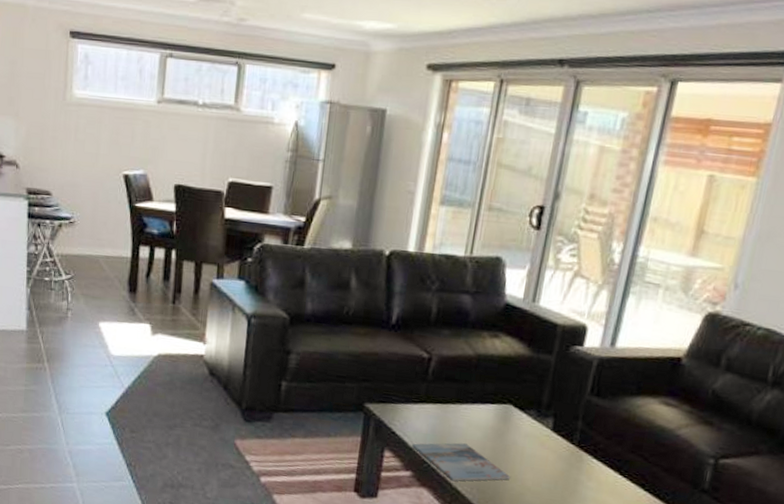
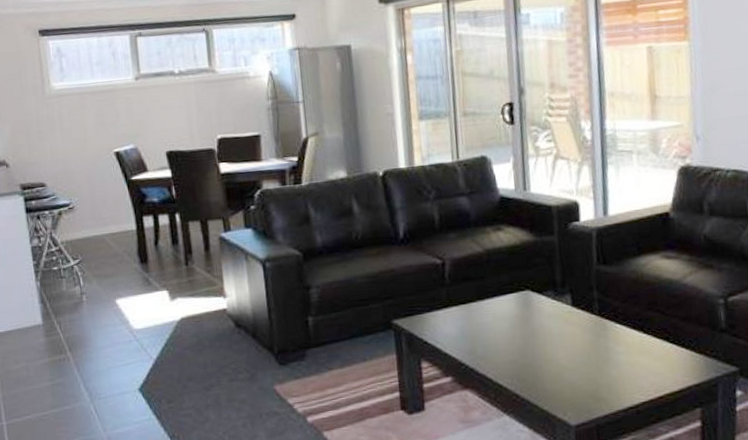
magazine: present [411,443,511,482] -> none [445,337,546,377]

